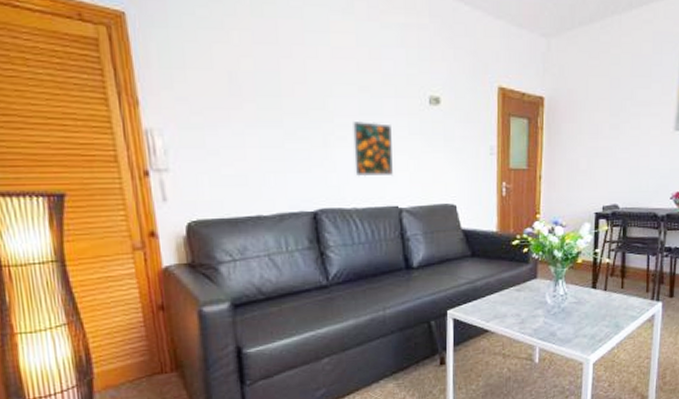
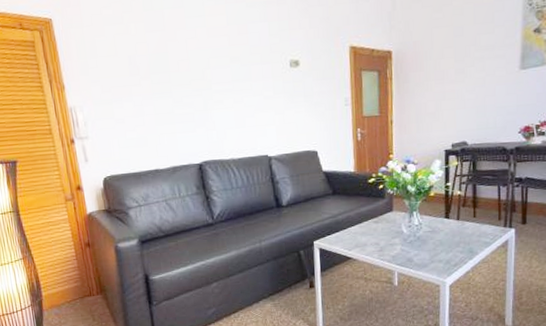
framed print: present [353,122,393,177] -> none [227,86,262,133]

